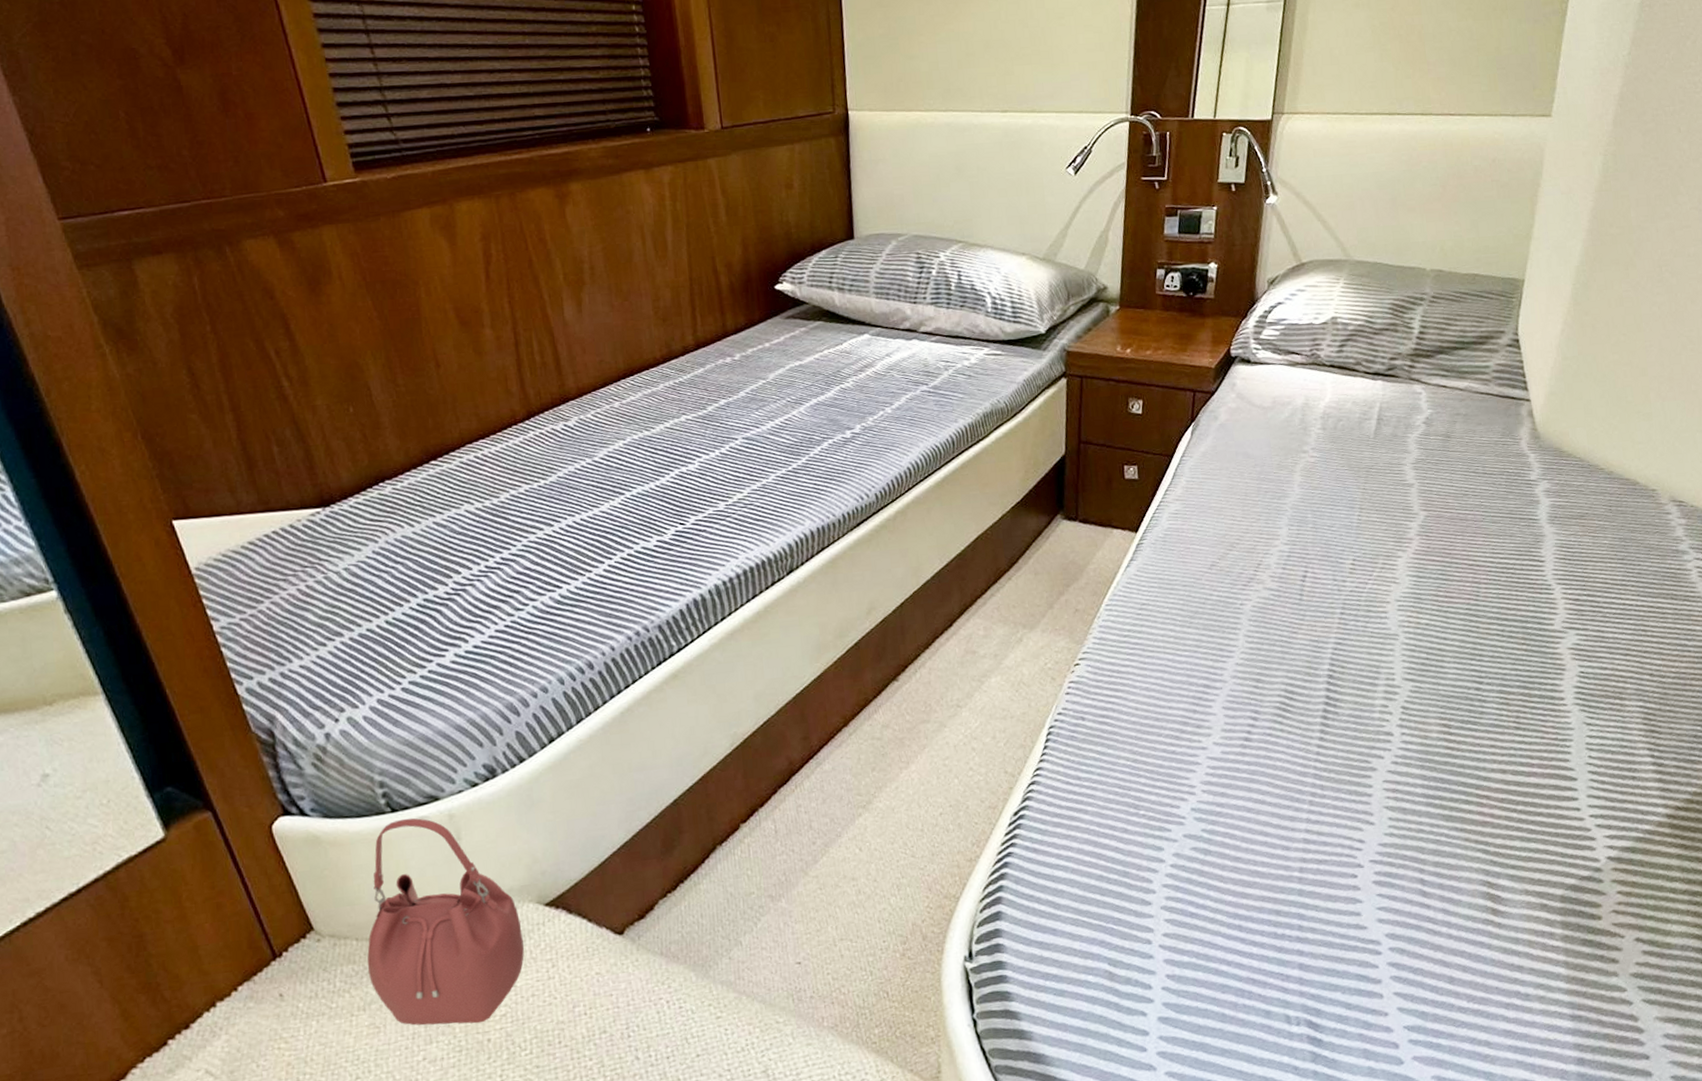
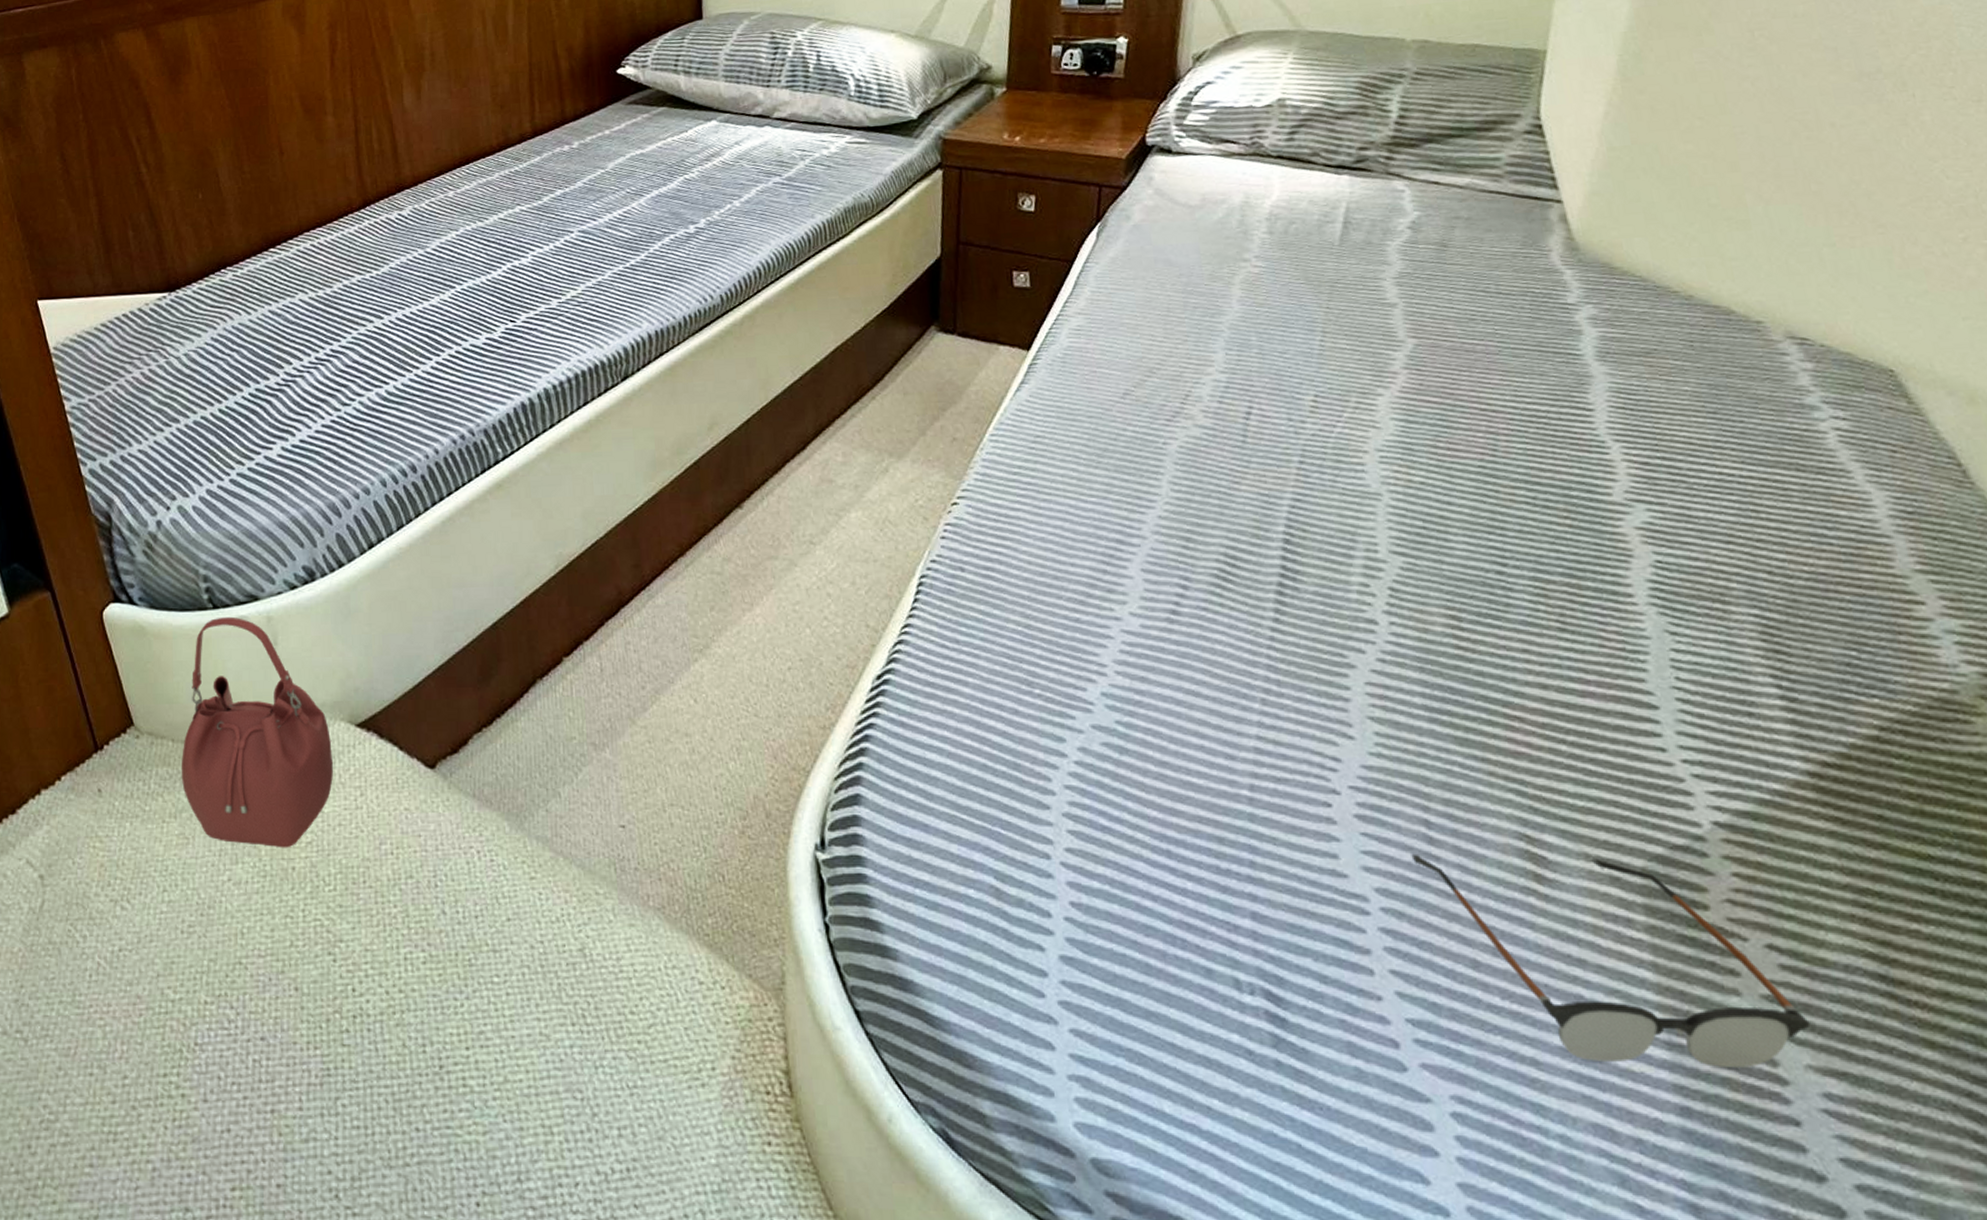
eyeglasses: none [1411,892,1659,1037] -> present [1411,853,1811,1068]

